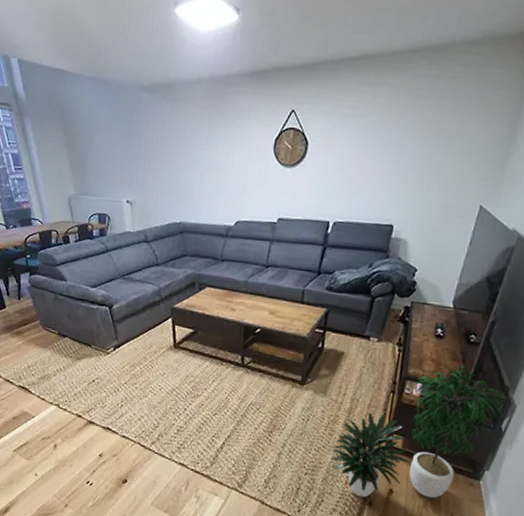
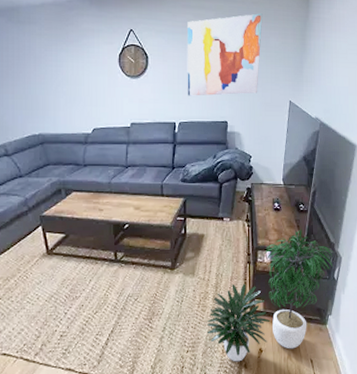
wall art: none [348,92,462,194] -> present [187,13,263,96]

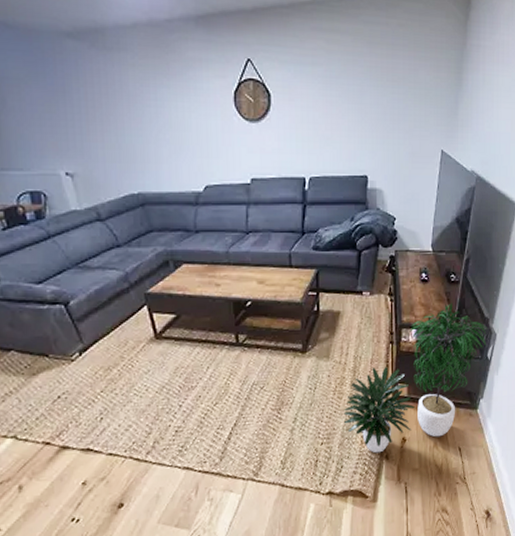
wall art: present [187,13,263,96] -> none [318,39,411,145]

